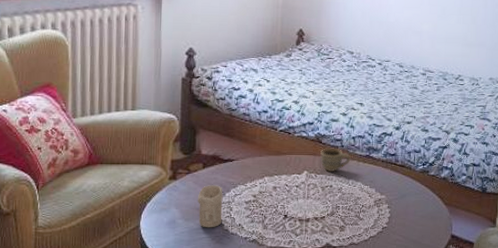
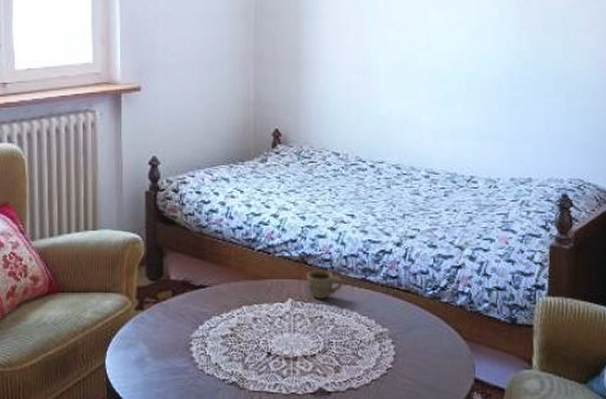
candle: present [198,185,223,228] -> none [168,316,196,368]

